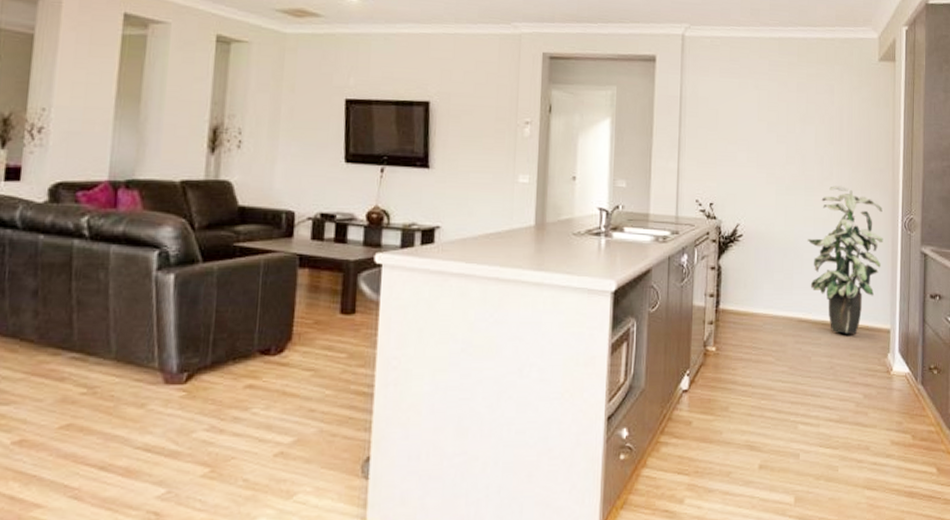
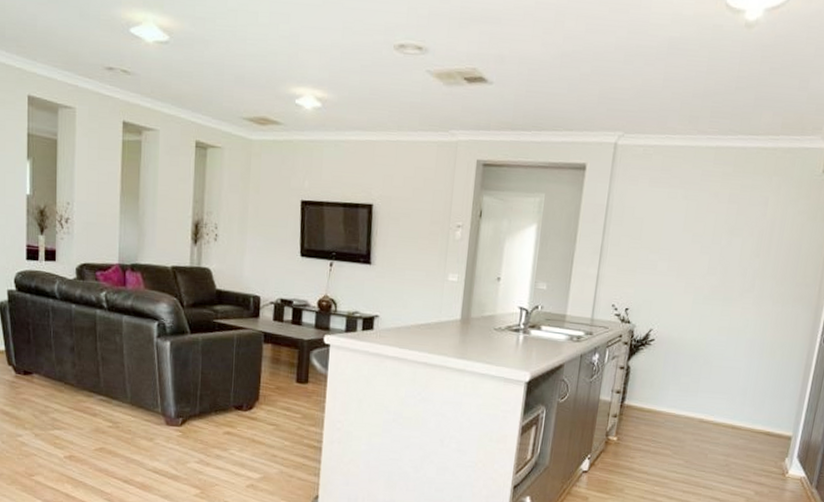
indoor plant: present [807,186,883,334] -> none [716,298,803,438]

